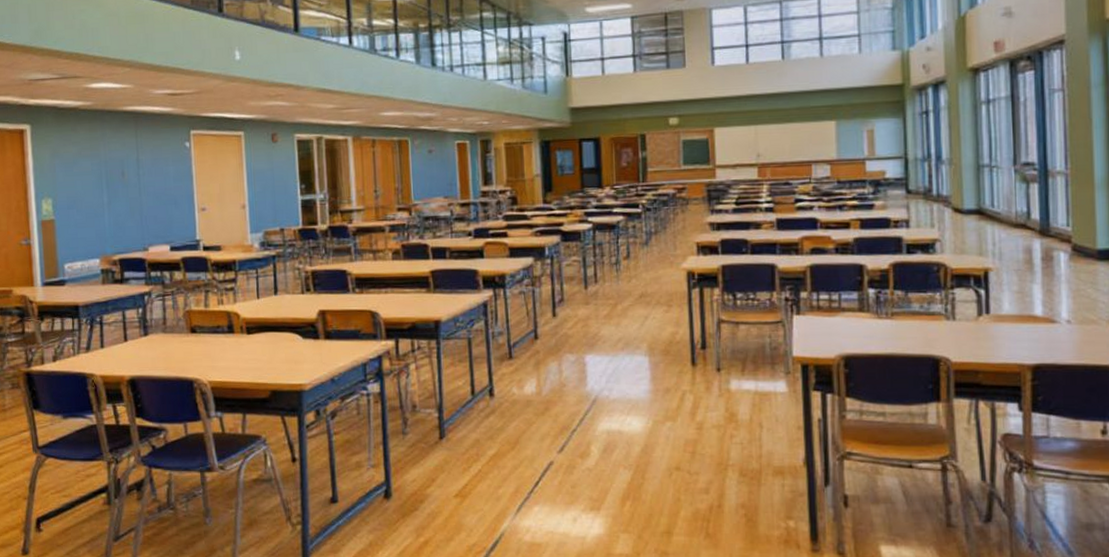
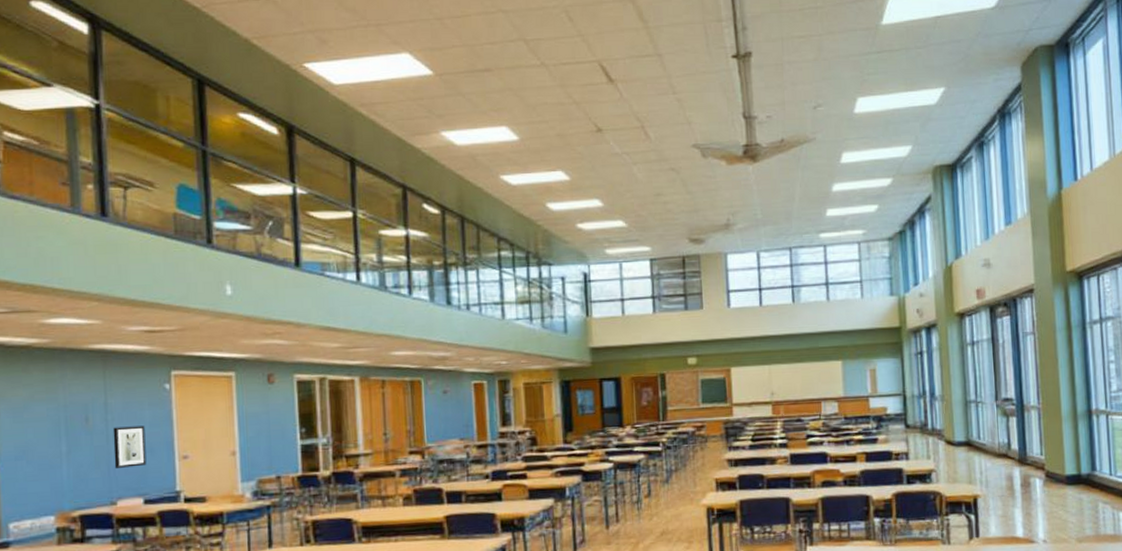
wall art: none [144,180,172,218] -> present [113,425,147,468]

